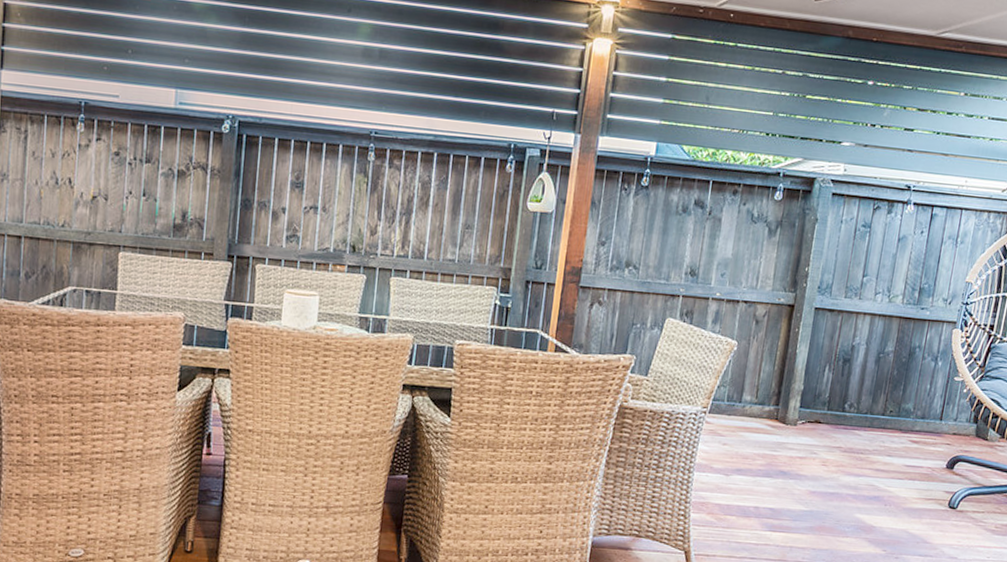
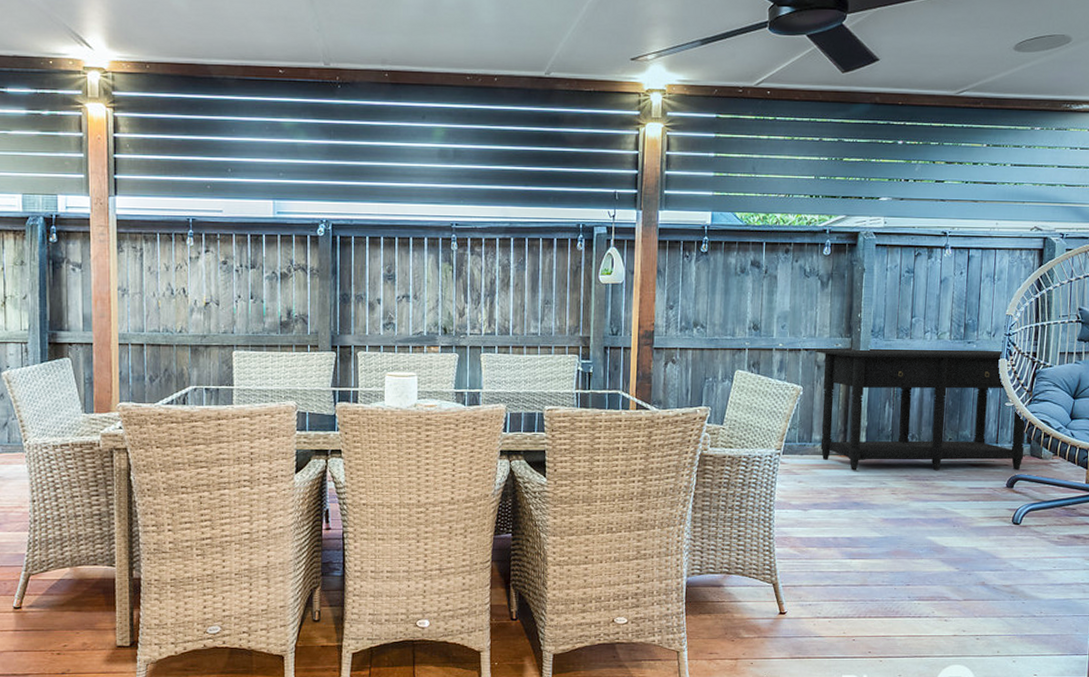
console table: none [750,302,975,451] -> present [815,349,1026,471]

